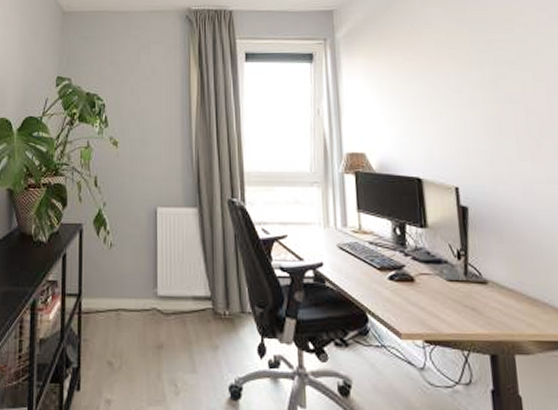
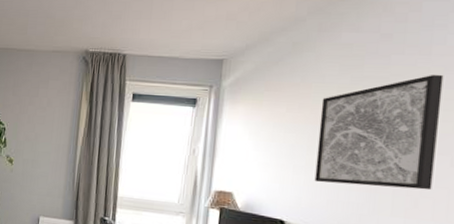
wall art: none [434,13,550,133] -> present [314,74,444,191]

